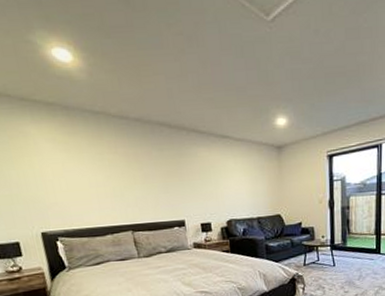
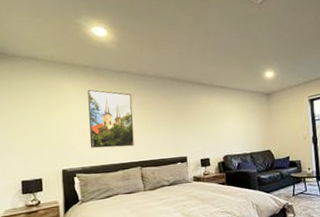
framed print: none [57,135,123,209] -> present [87,90,134,148]

